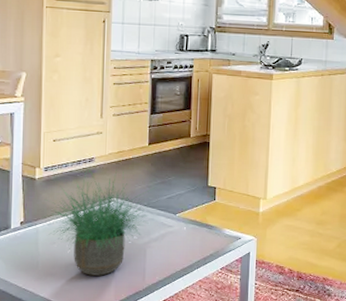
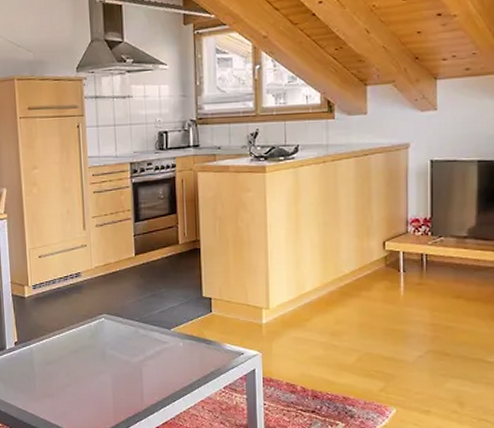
potted plant: present [44,167,154,276] -> none [37,282,144,397]

